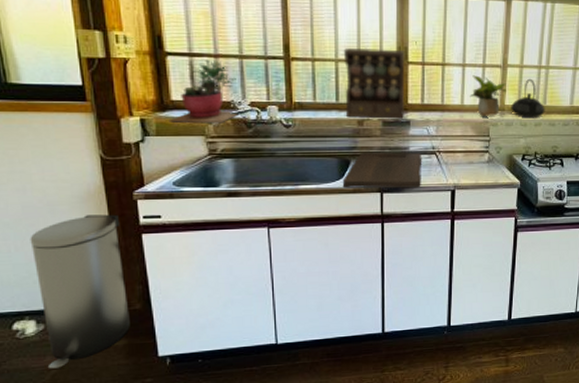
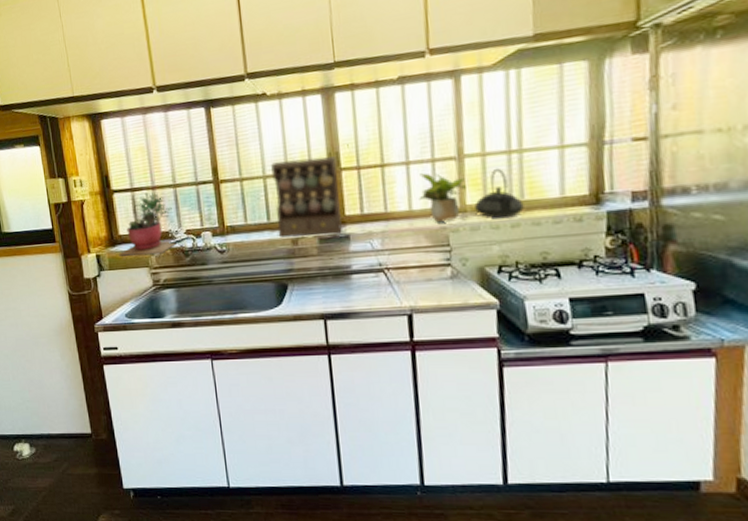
pedal bin: present [30,214,130,369] -> none [22,346,99,491]
cutting board: present [342,152,421,189] -> none [281,271,370,316]

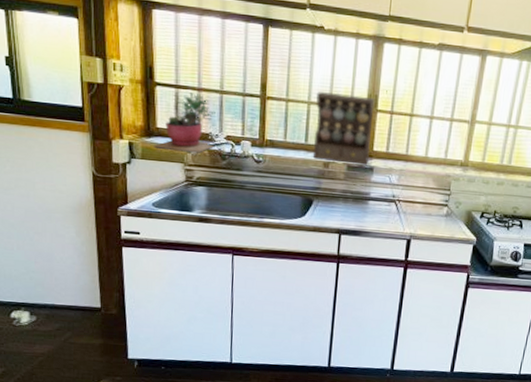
potted plant: present [419,173,468,222] -> none [434,128,473,171]
teapot: present [475,168,524,218] -> none [474,136,510,176]

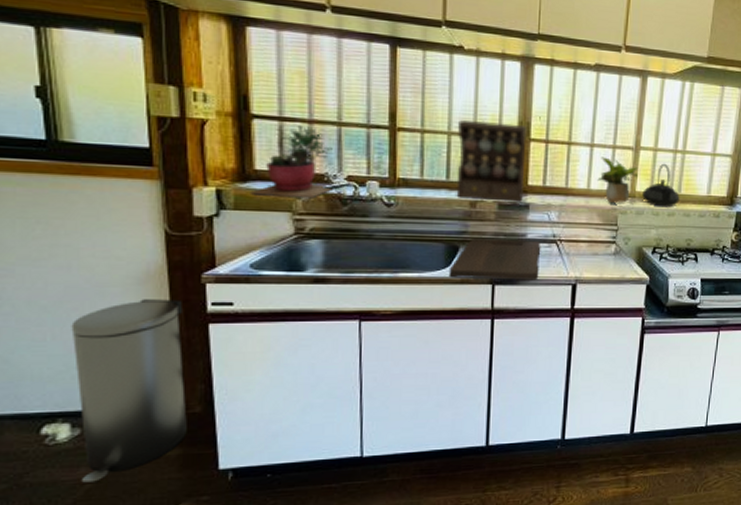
pedal bin: none [29,224,107,357] -> present [71,299,187,483]
cutting board: none [304,193,381,233] -> present [448,237,540,280]
potted plant: none [434,128,473,171] -> present [597,157,639,203]
teapot: none [474,136,510,176] -> present [642,163,680,206]

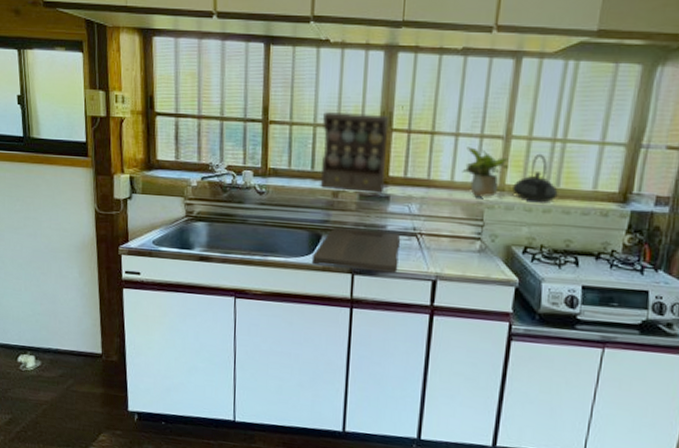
pedal bin: present [71,299,187,483] -> none [36,264,108,405]
succulent plant: present [251,126,333,199] -> none [154,121,216,186]

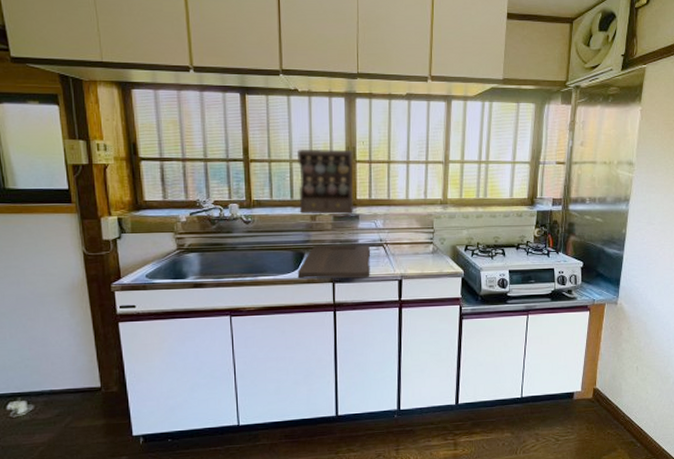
potted plant: present [462,147,510,197] -> none [414,171,450,210]
teapot: present [513,153,558,202] -> none [453,173,486,210]

